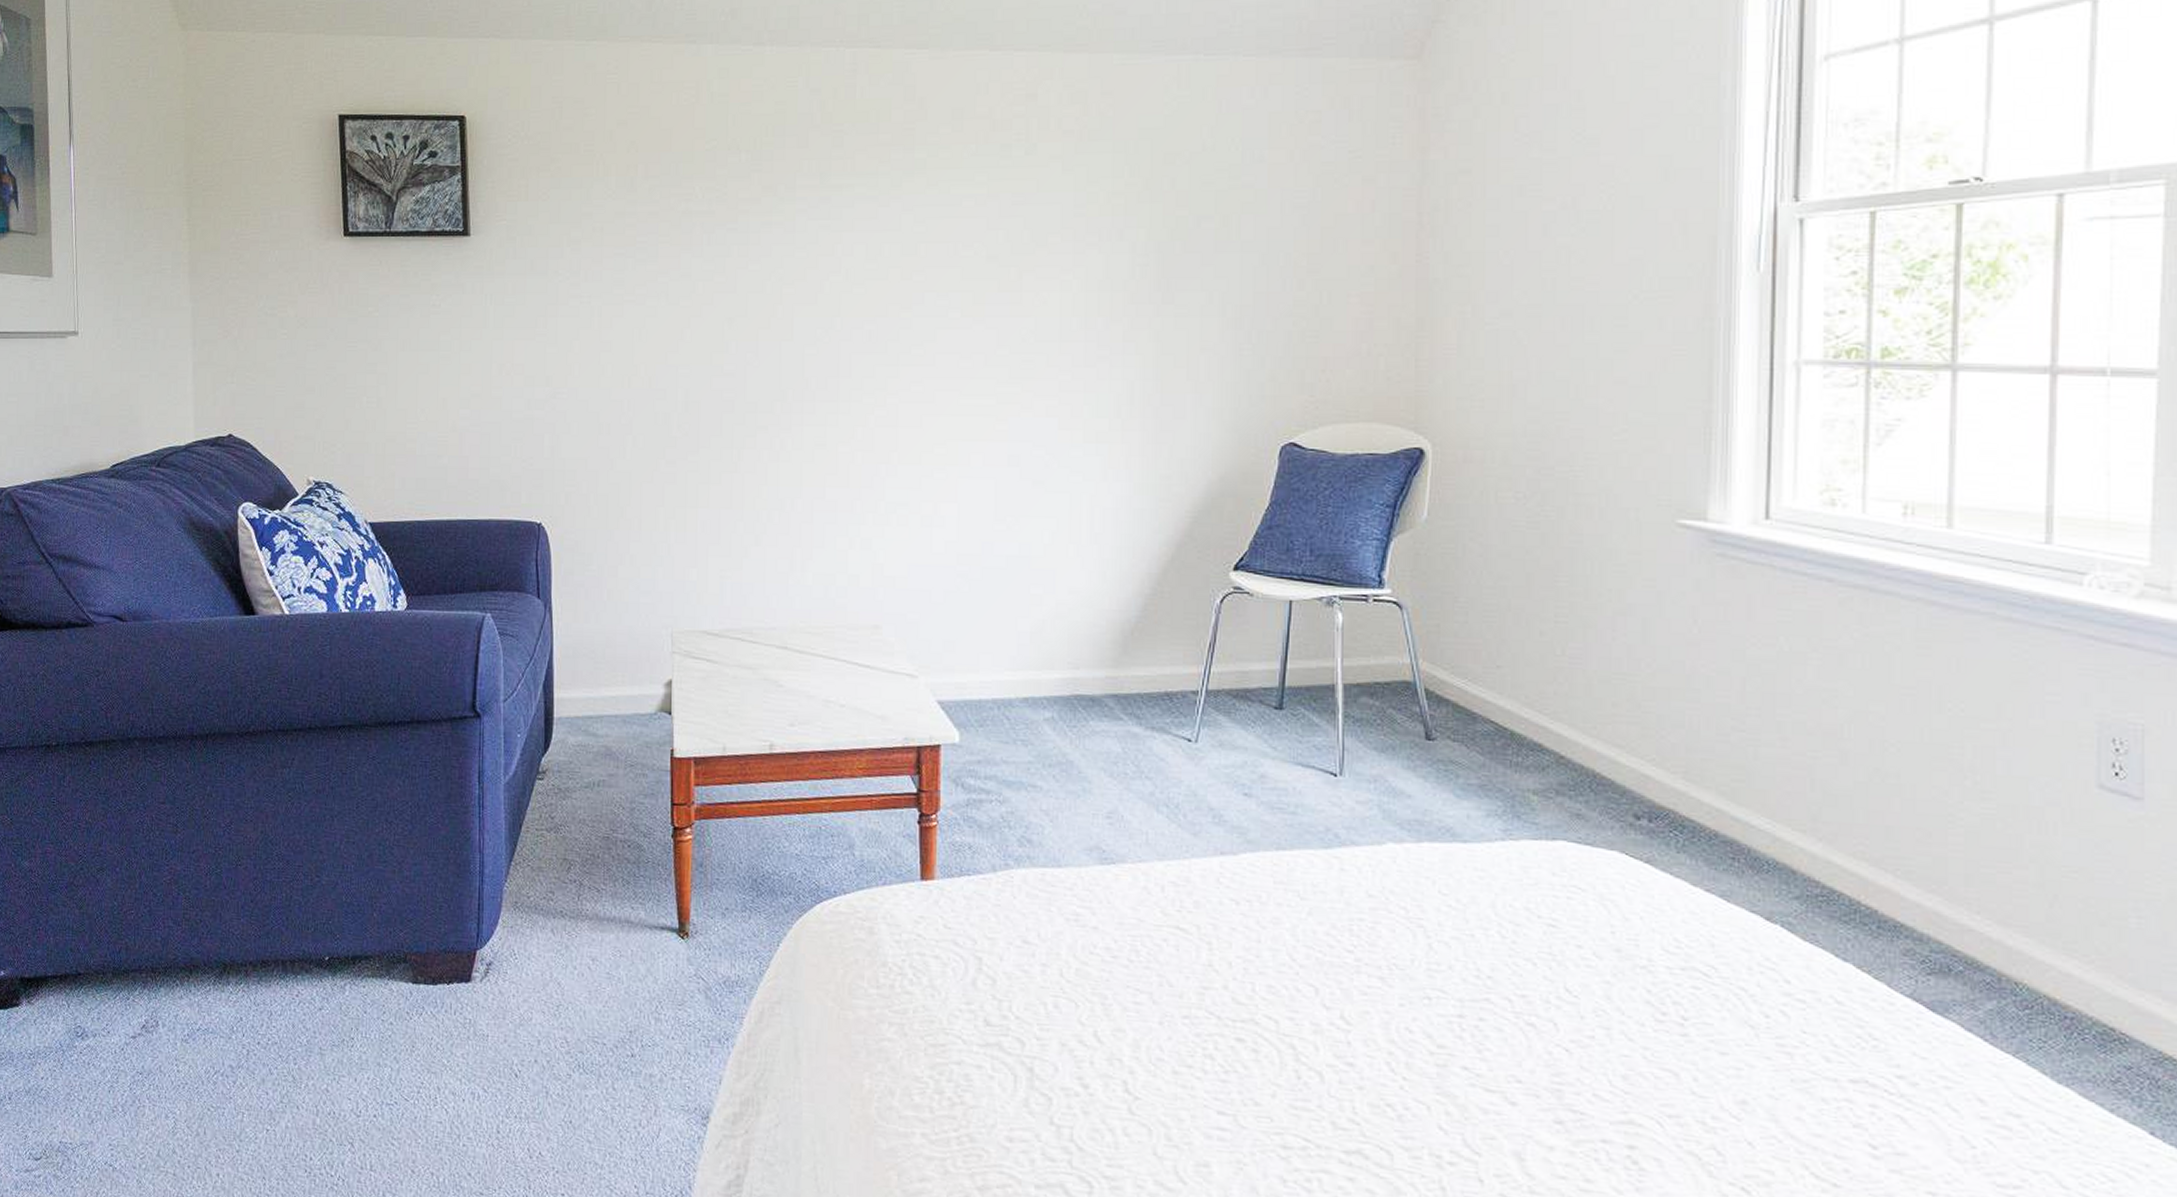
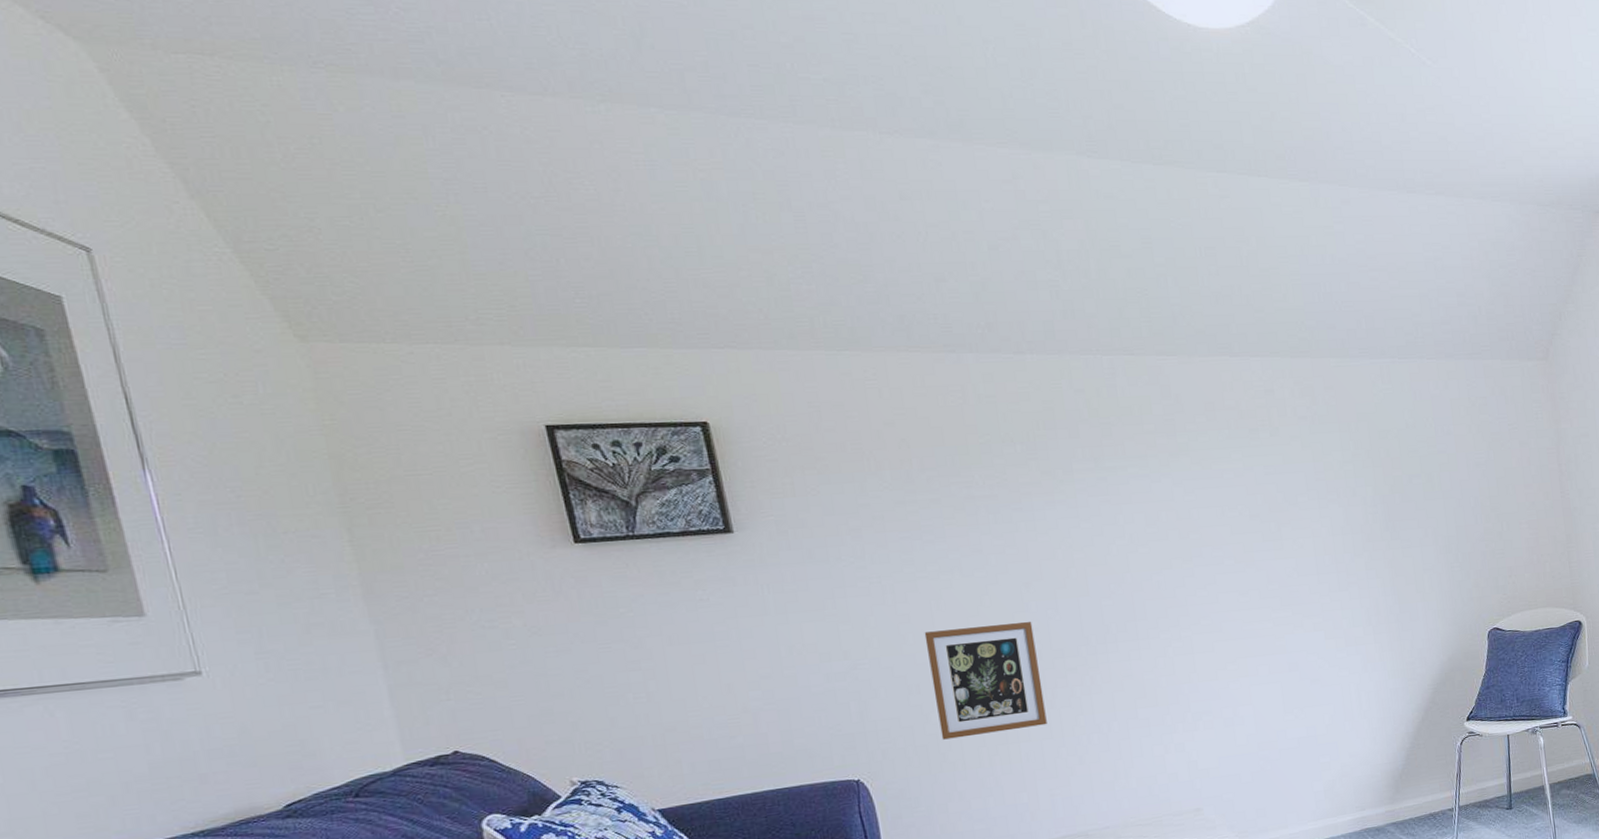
picture frame: none [622,364,730,492] -> present [924,622,1047,740]

